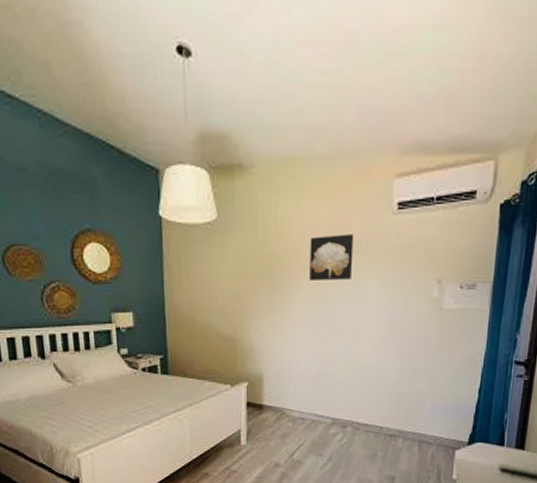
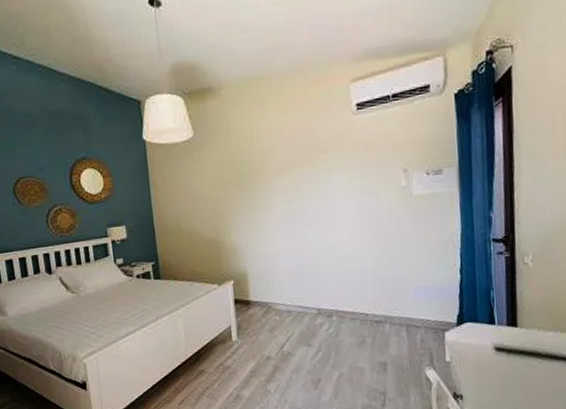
wall art: present [310,234,354,280] -> none [278,136,321,182]

